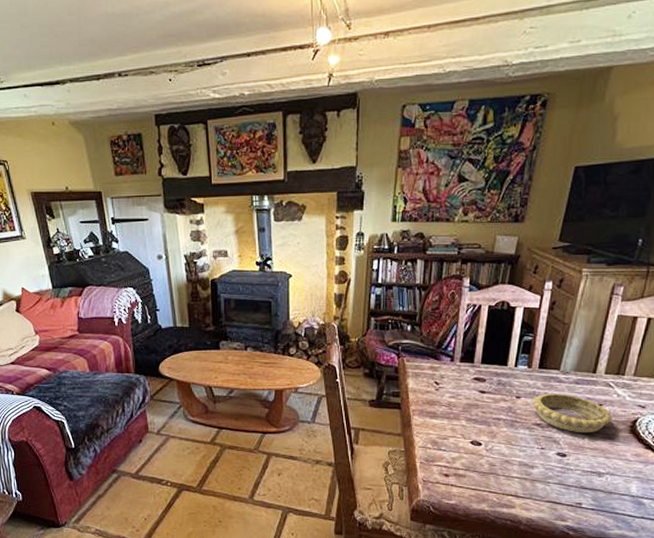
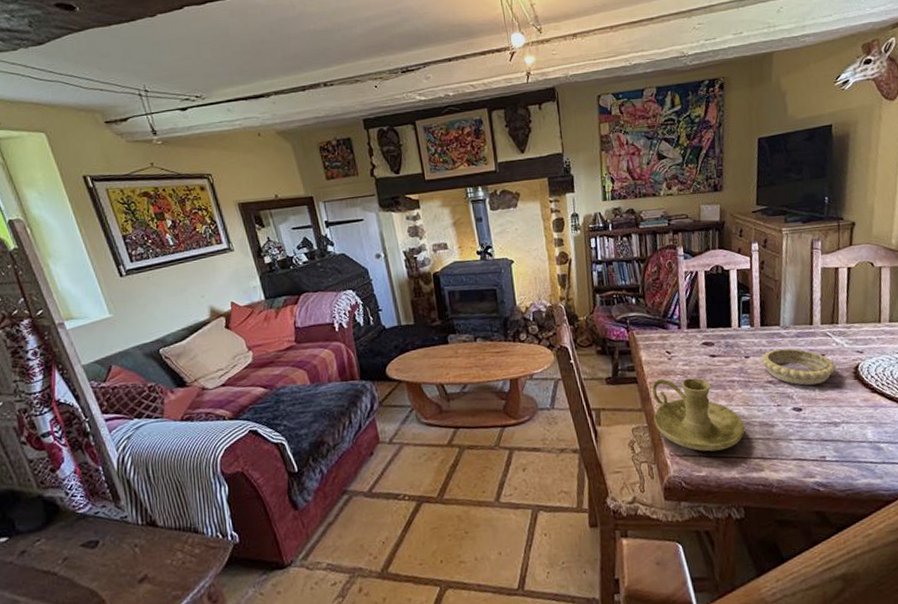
candle holder: none [412,408,503,483] -> present [651,378,745,452]

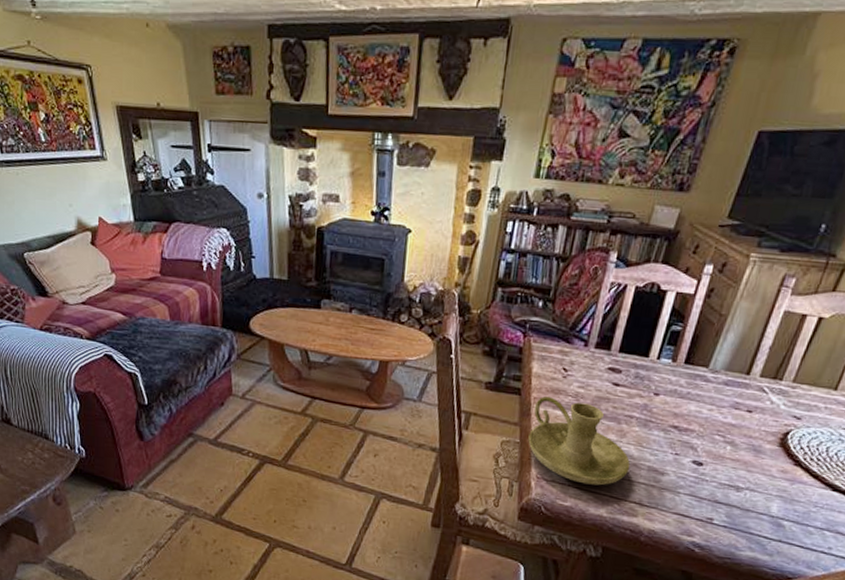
decorative bowl: present [761,348,836,385] -> none [672,392,762,442]

